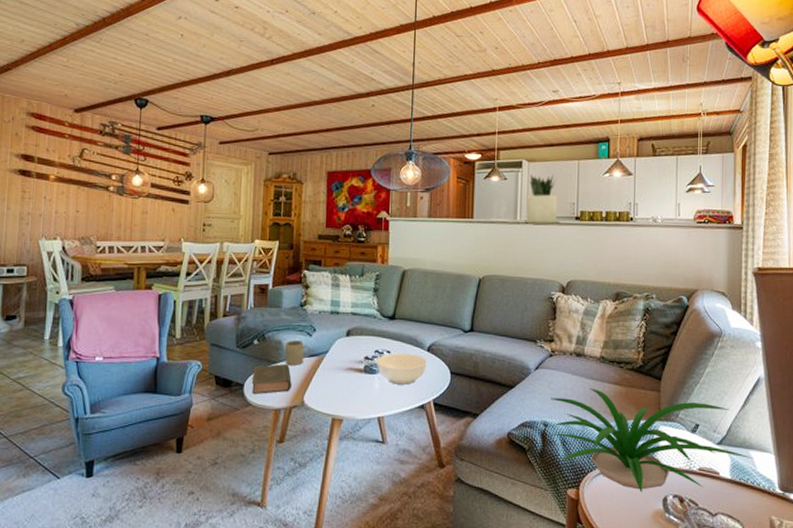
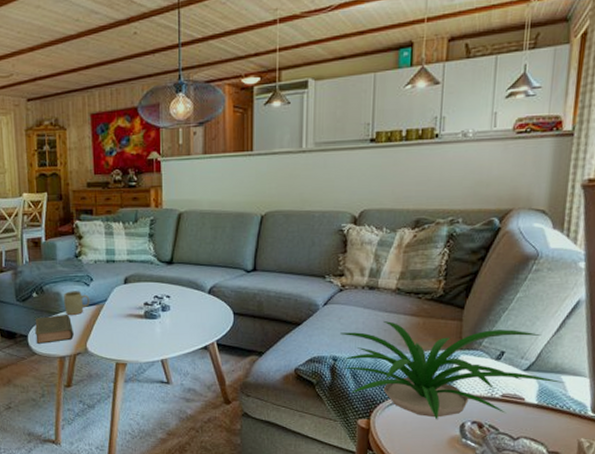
bowl: present [375,353,427,385] -> none [155,297,208,328]
planter: present [525,174,560,225] -> none [311,92,352,152]

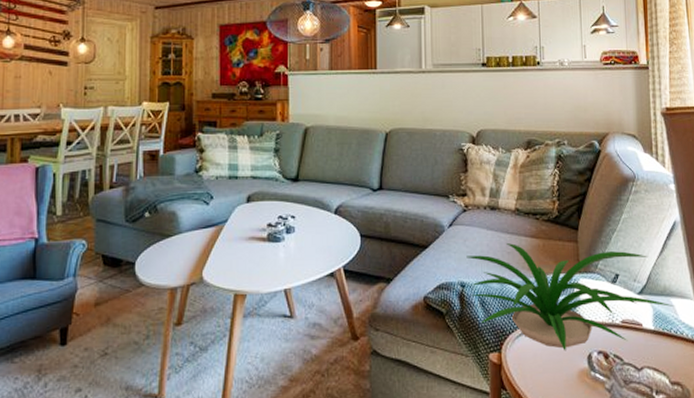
book: present [35,314,74,344] -> none [144,236,188,273]
mug: present [63,291,90,315] -> none [179,210,209,238]

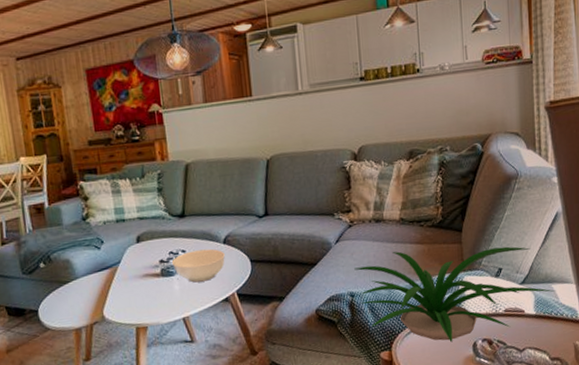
bowl: none [279,217,335,252] -> present [171,248,225,283]

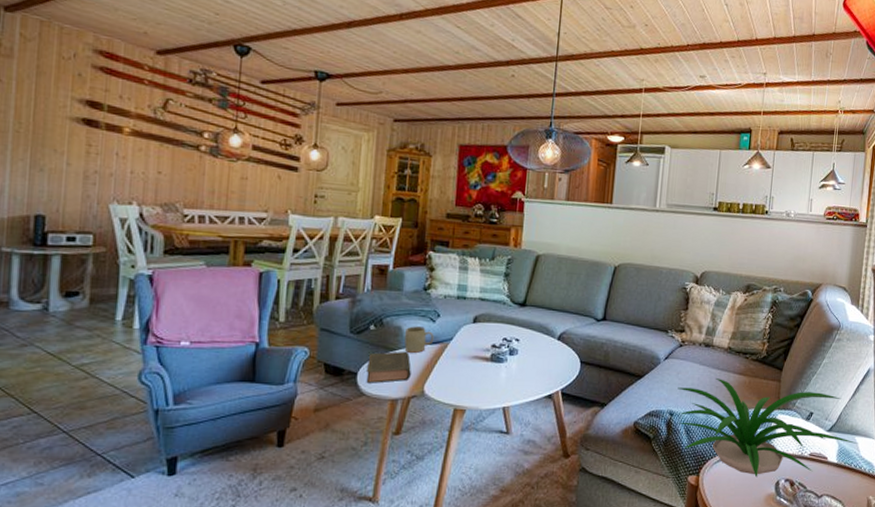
book: none [44,281,88,318] -> present [366,351,411,383]
mug: none [73,255,103,283] -> present [403,326,434,353]
bowl: present [171,248,225,283] -> none [503,341,557,374]

